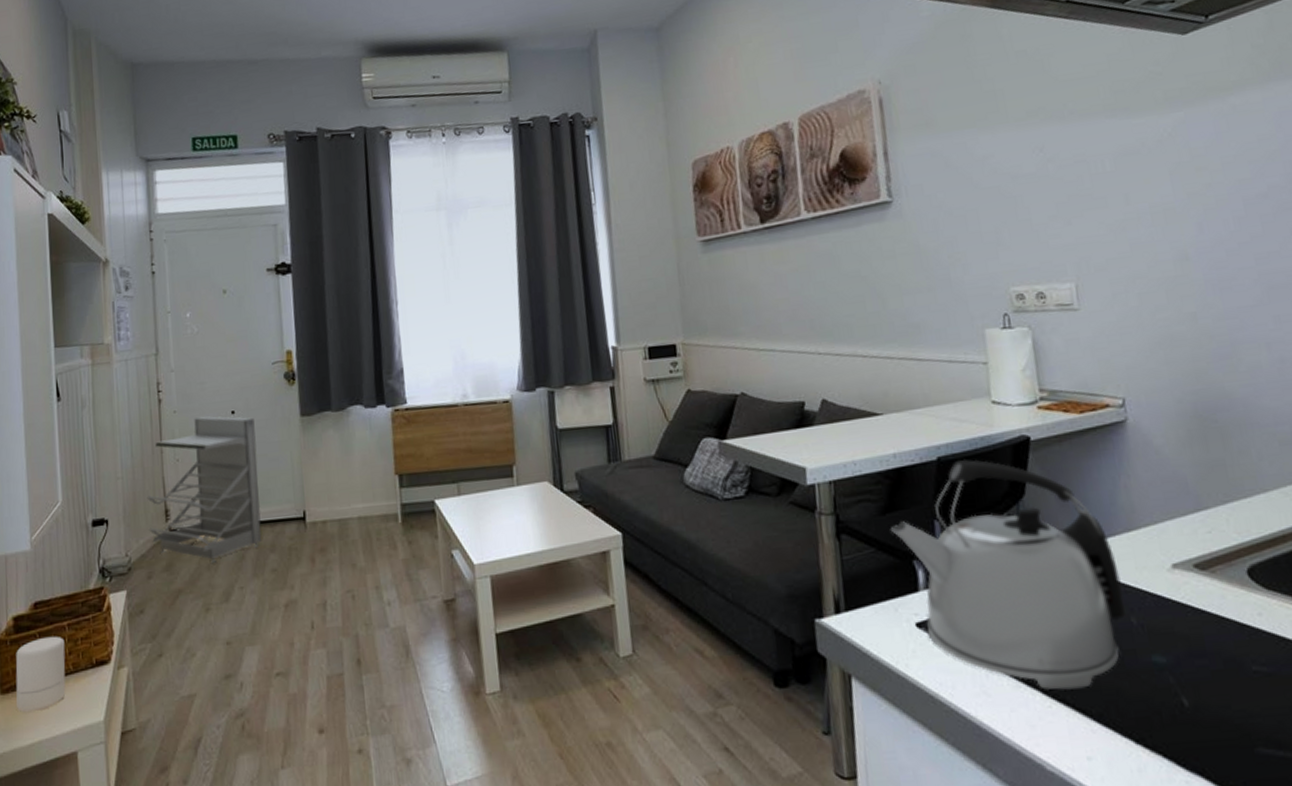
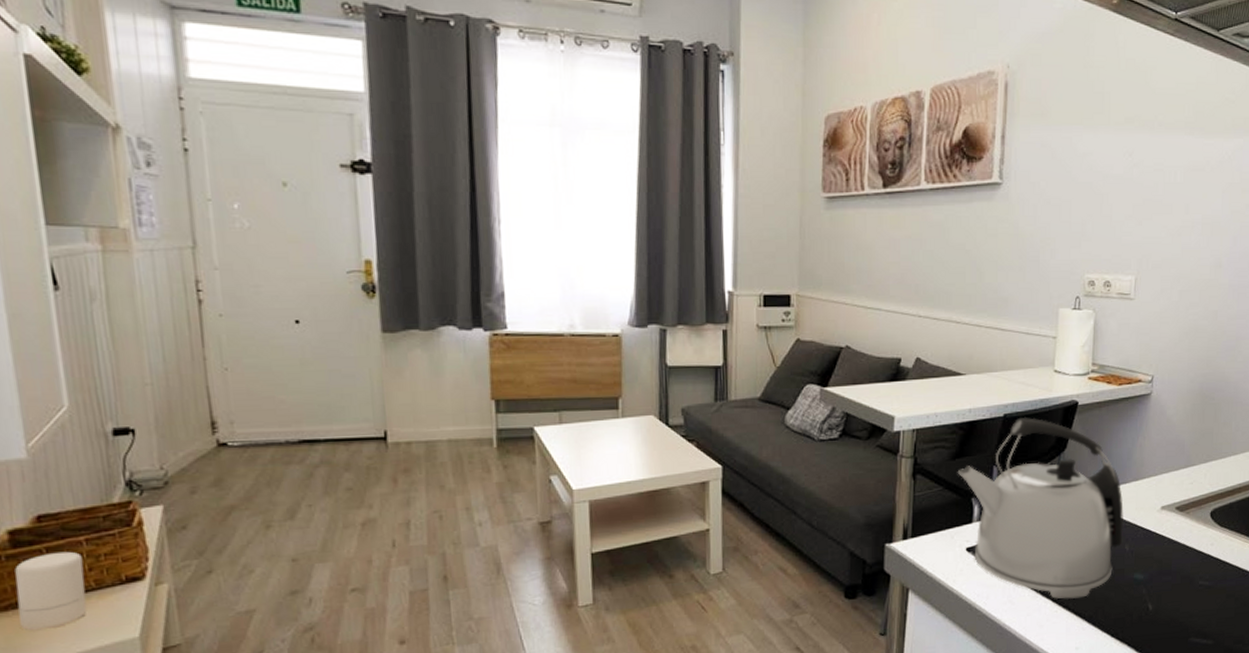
shoe rack: present [146,416,262,563] -> none [186,323,335,479]

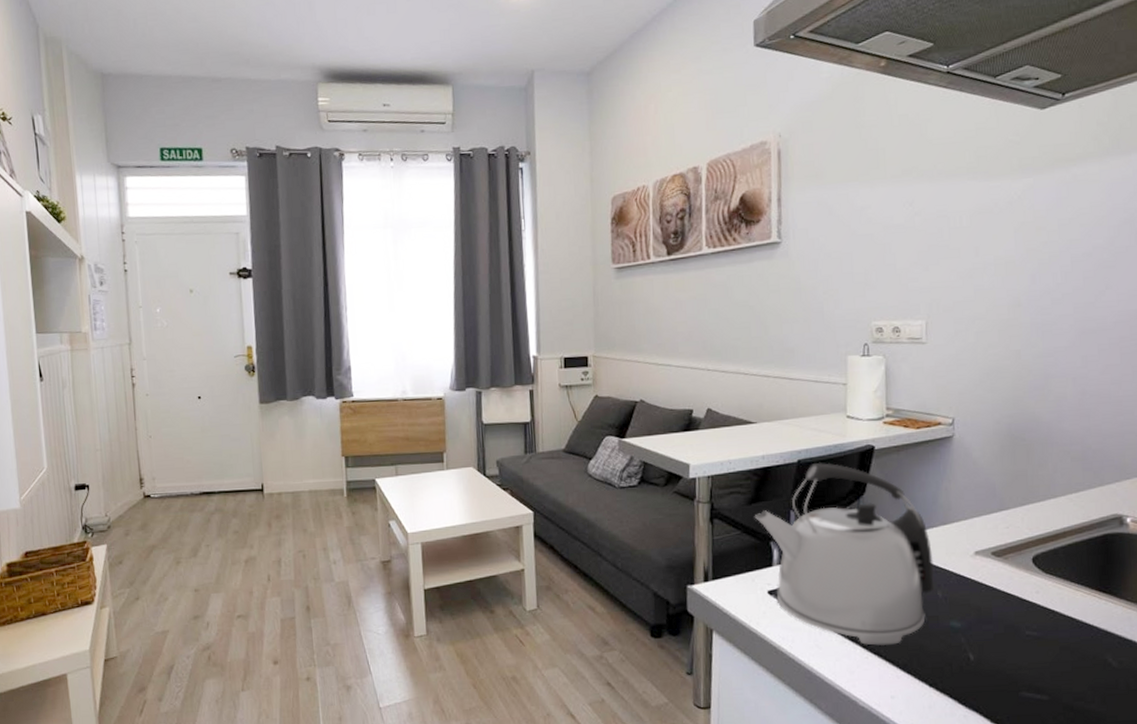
candle: present [15,551,87,631] -> none [10,580,56,642]

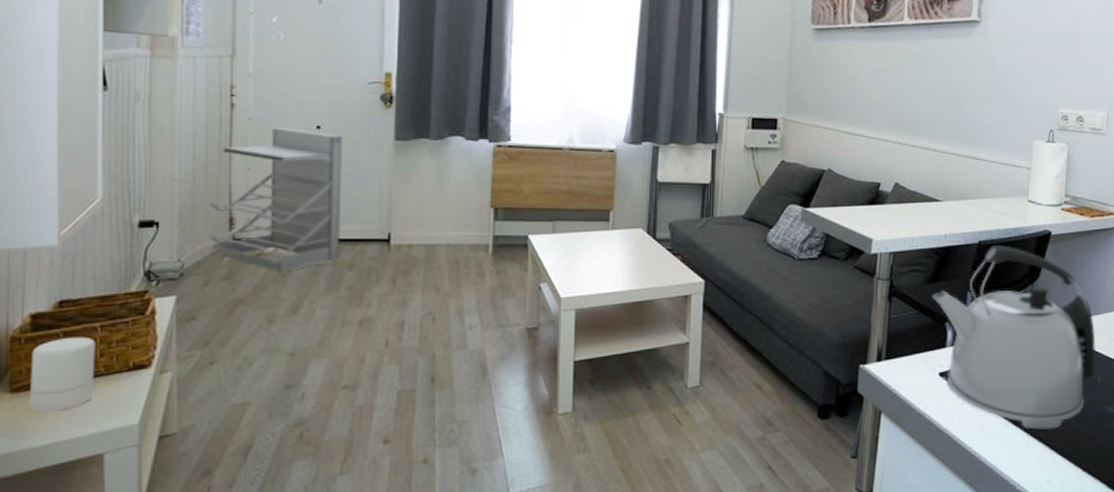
candle: none [10,580,56,642] -> present [28,336,95,413]
shoe rack: none [123,399,225,524] -> present [208,127,342,275]

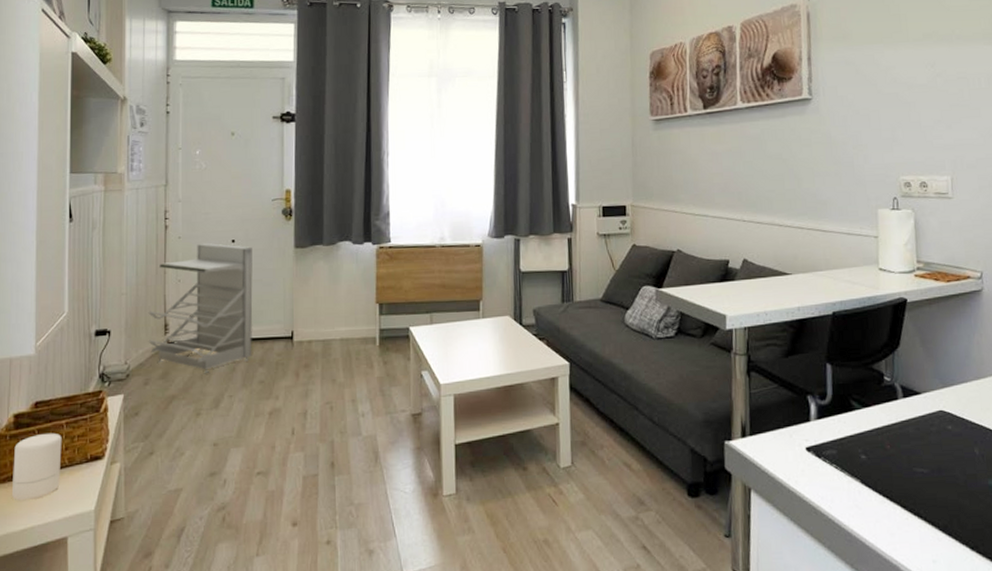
kettle: present [933,244,1096,430] -> none [792,314,971,506]

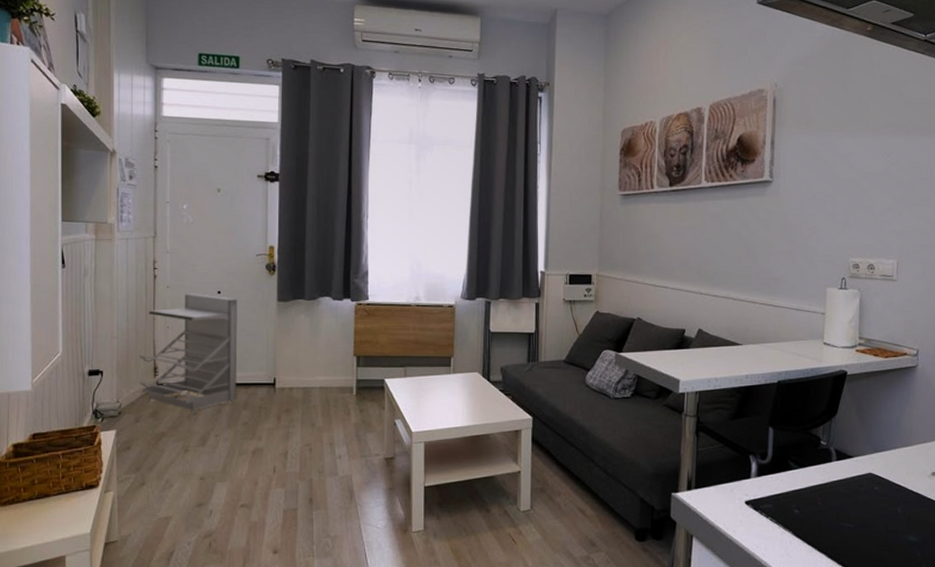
candle: present [11,433,62,501] -> none [12,462,59,523]

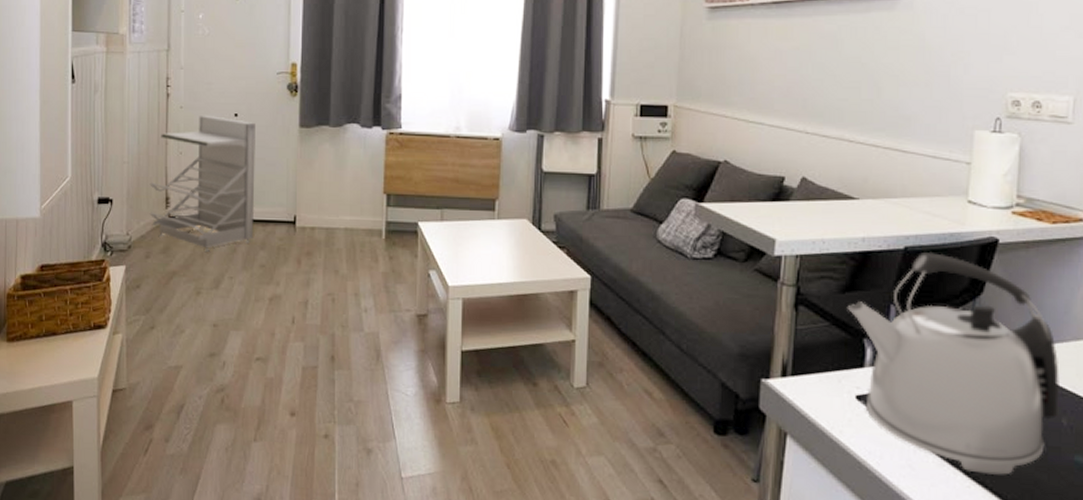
kettle: none [737,384,896,556] -> present [848,251,1061,475]

